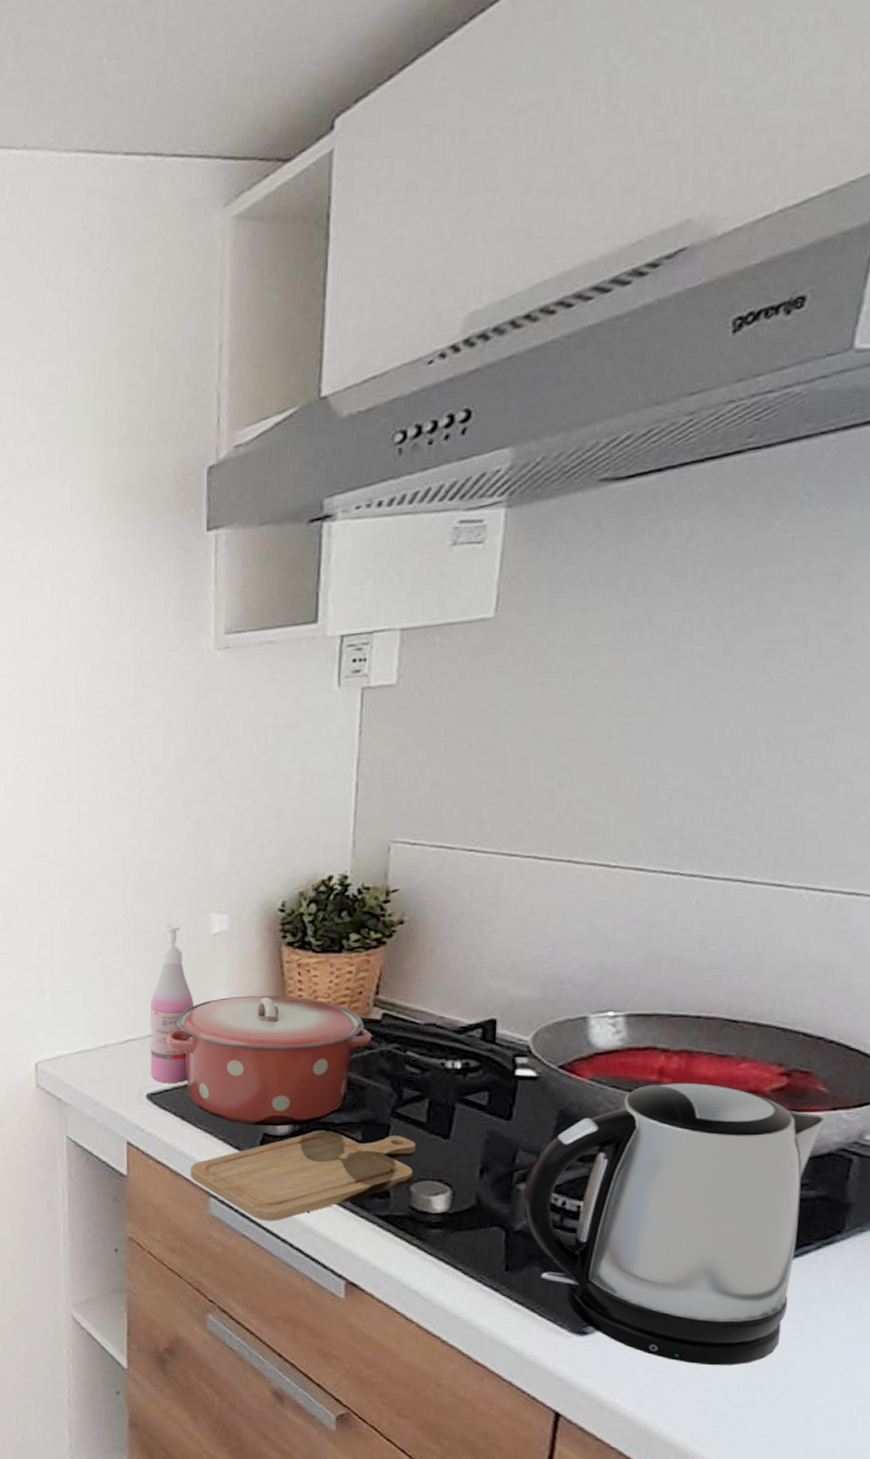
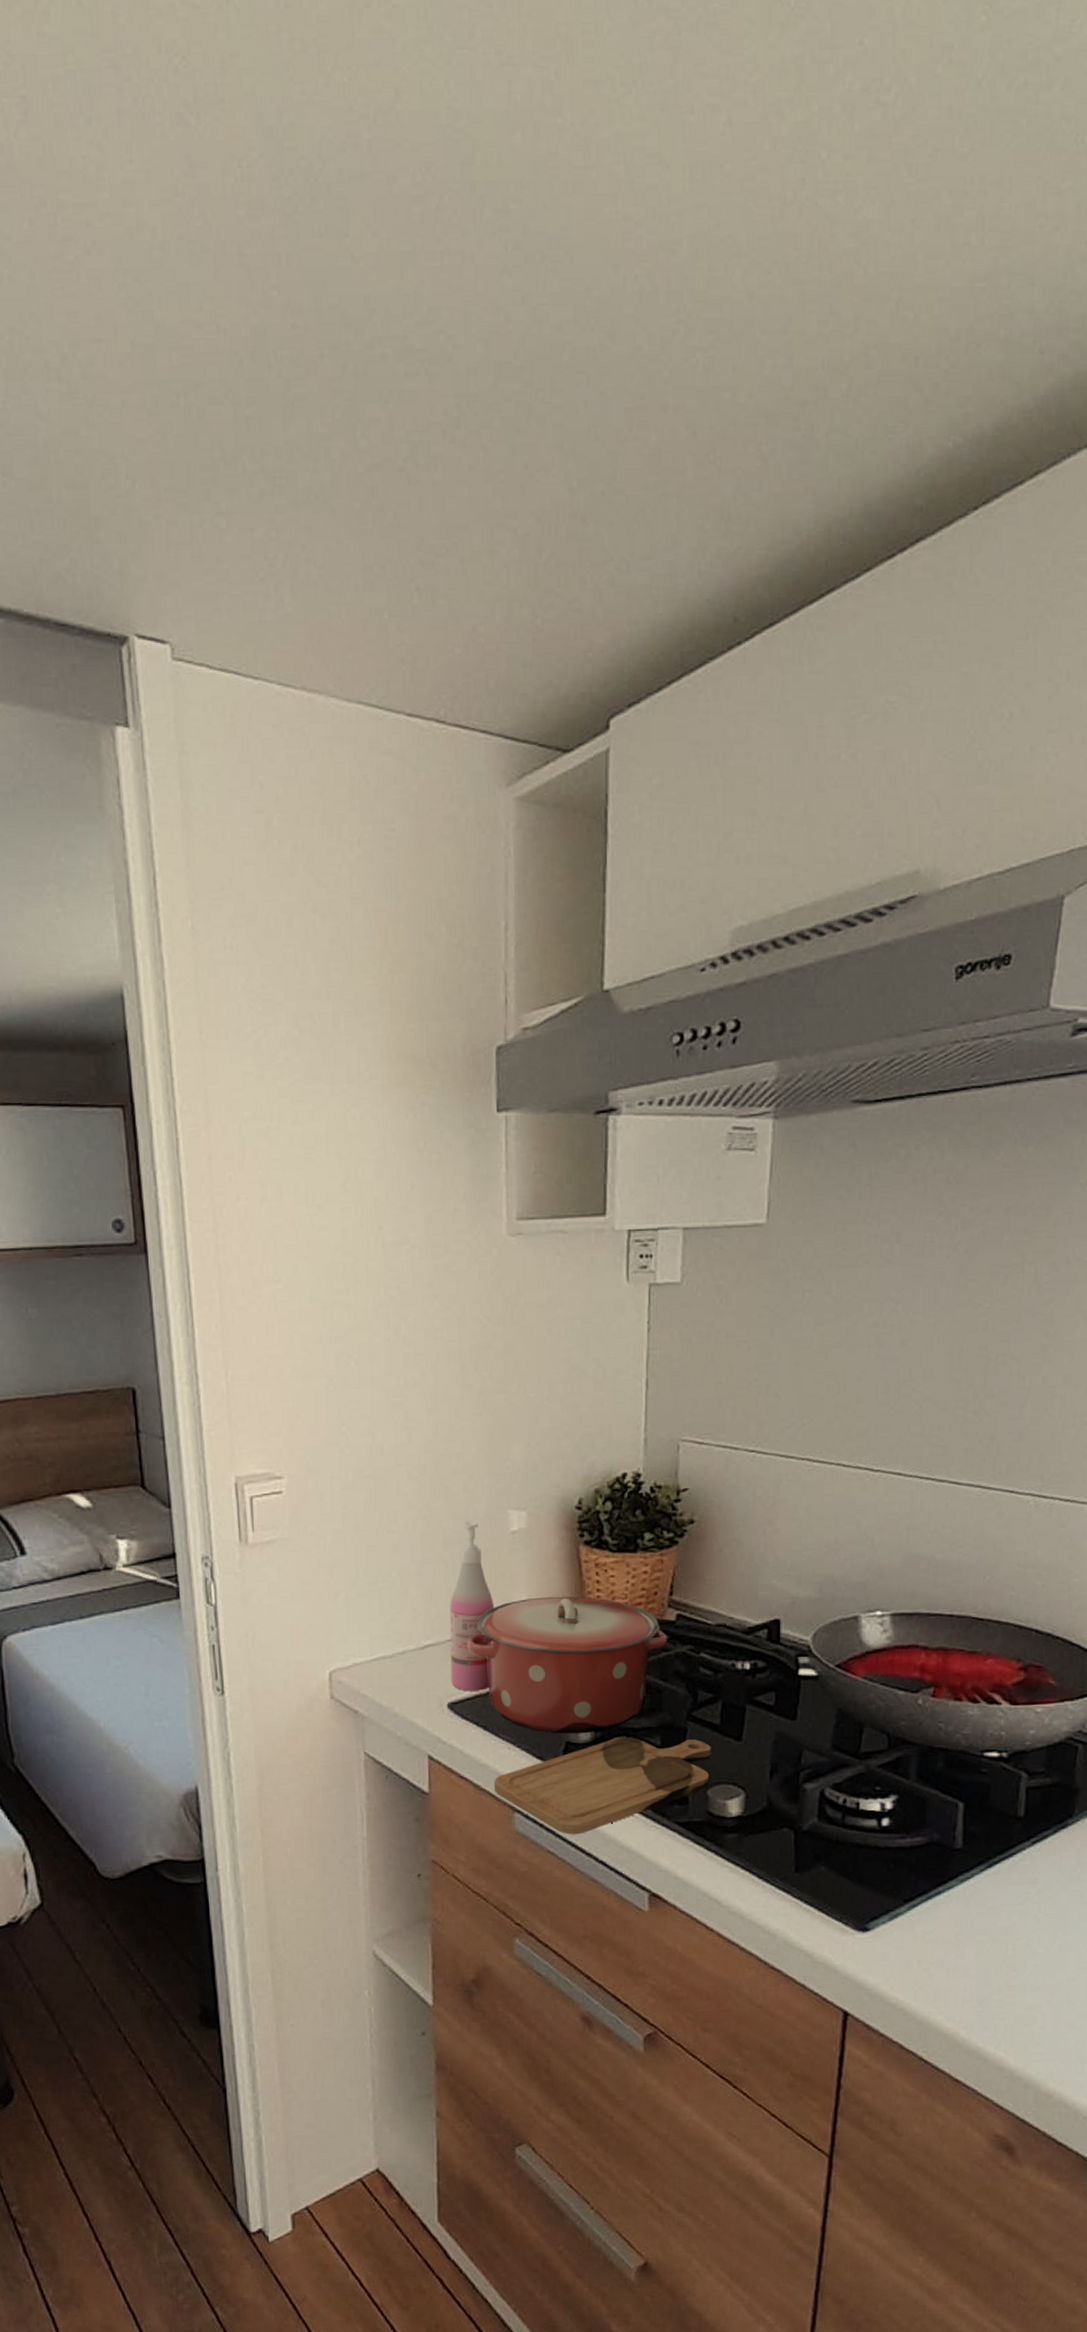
kettle: present [522,1082,825,1366] -> none [809,1678,1055,1952]

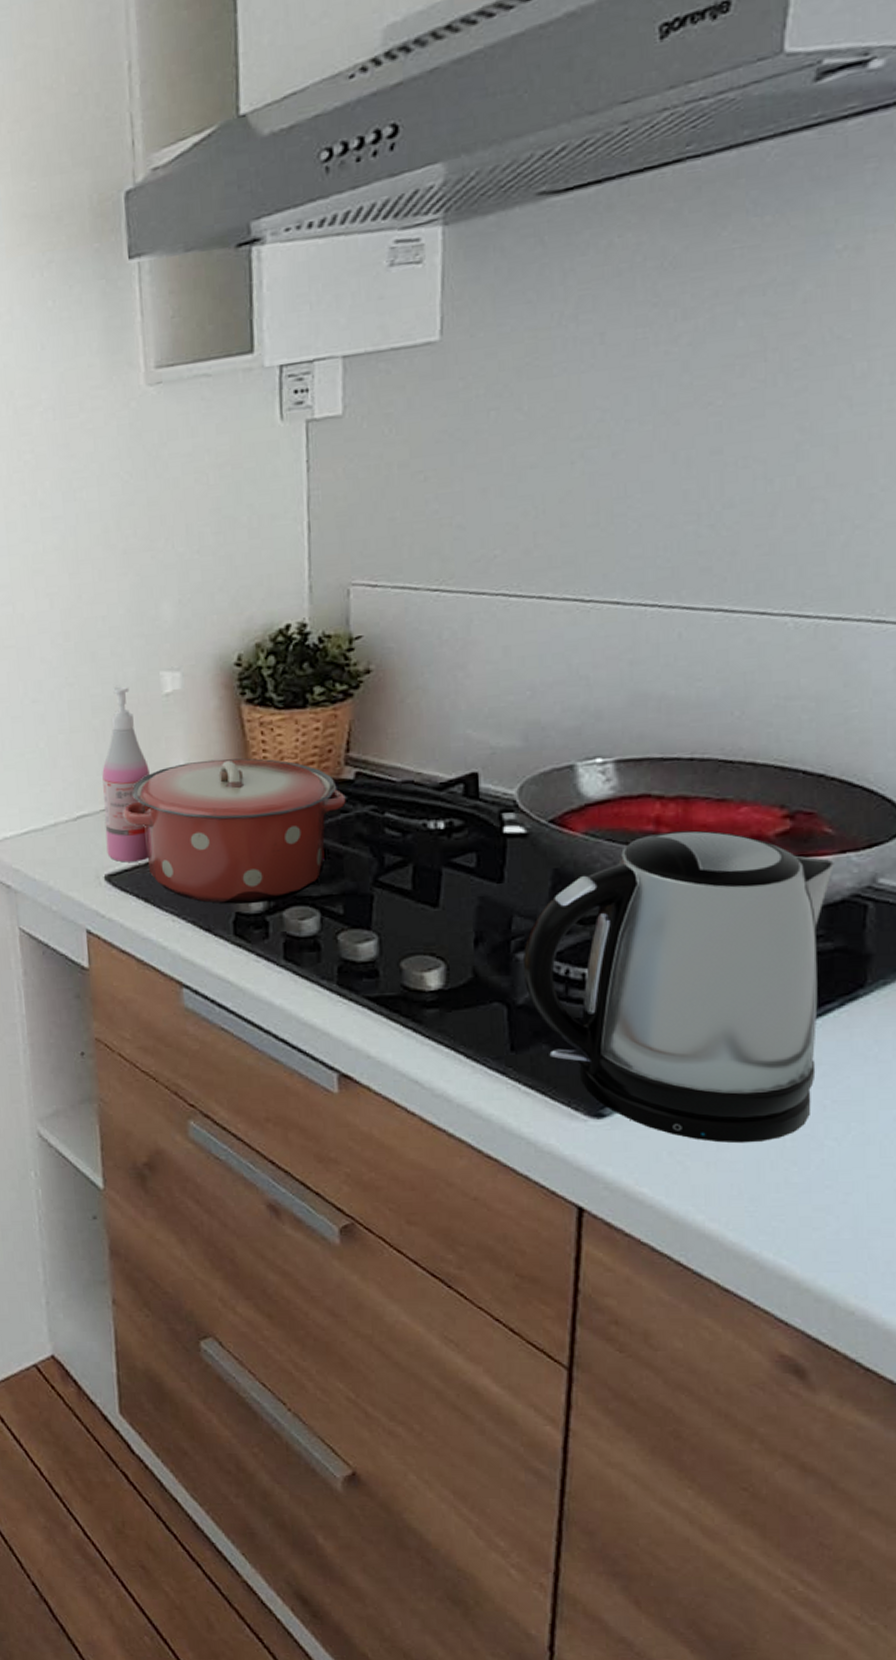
chopping board: present [494,1737,711,1835] -> none [159,906,403,1011]
kettle: none [809,1678,1055,1952] -> present [522,830,834,1144]

